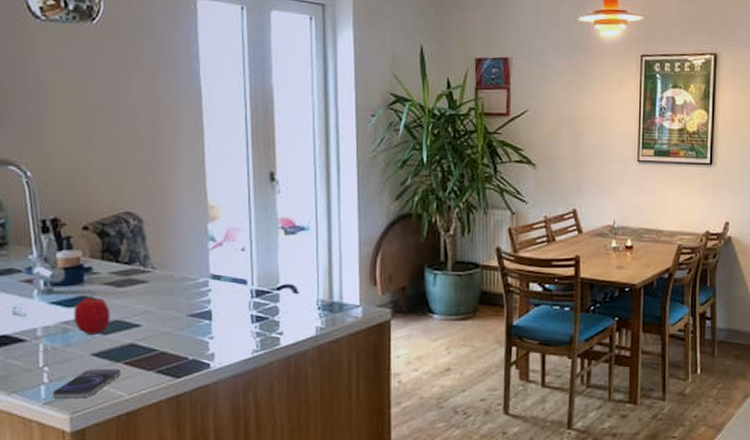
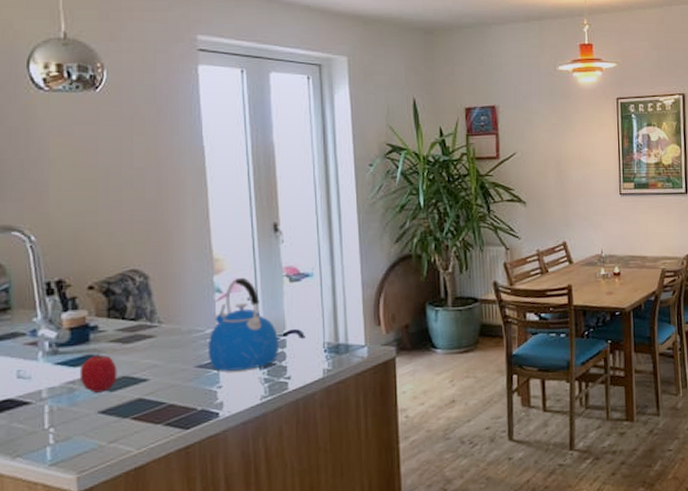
smartphone: present [53,369,120,399] -> none [59,425,128,460]
kettle: none [200,227,273,322] -> present [207,277,279,371]

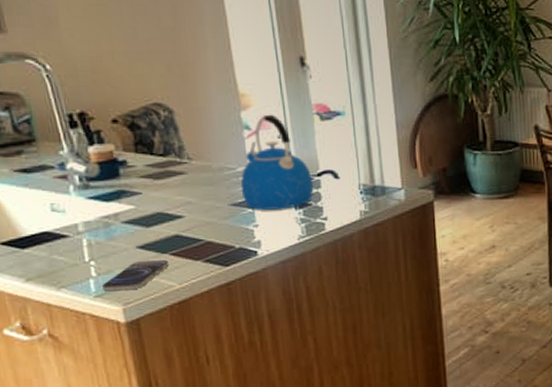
smartphone: none [59,425,128,460] -> present [102,260,168,292]
fruit: present [79,354,117,393] -> none [113,189,152,228]

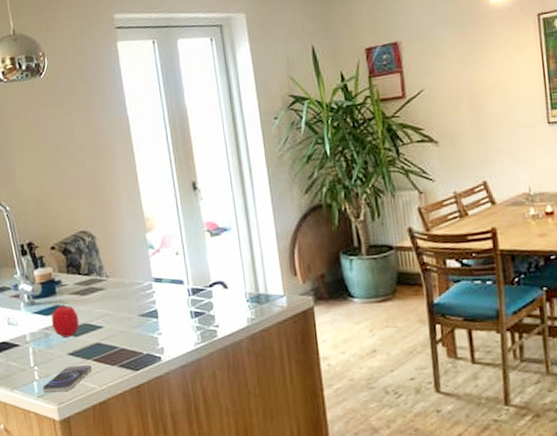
fruit: none [113,189,152,228] -> present [51,304,79,338]
kettle: present [240,114,314,210] -> none [146,234,207,320]

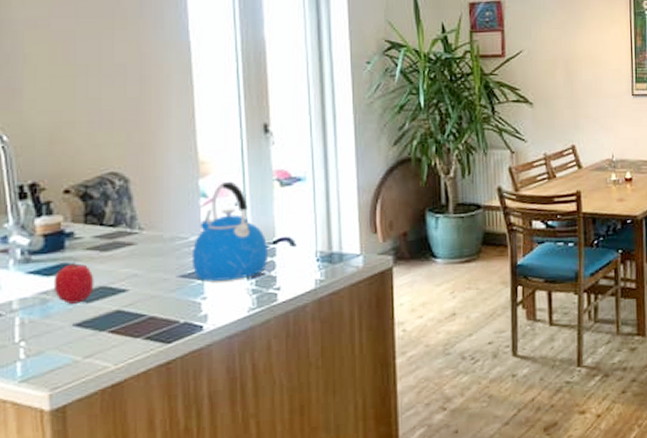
smartphone: present [43,365,92,393] -> none [30,338,105,376]
kettle: none [146,234,207,320] -> present [191,181,269,281]

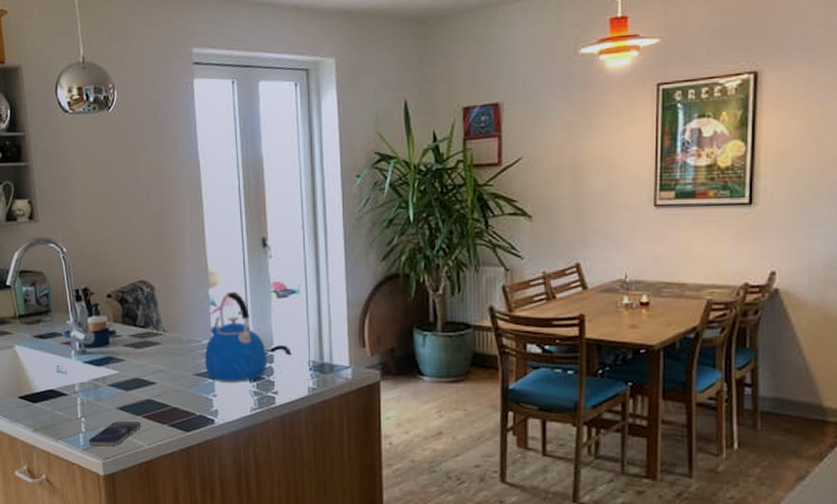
smartphone: none [30,338,105,376] -> present [89,421,141,447]
fruit: present [53,262,94,304] -> none [102,356,131,391]

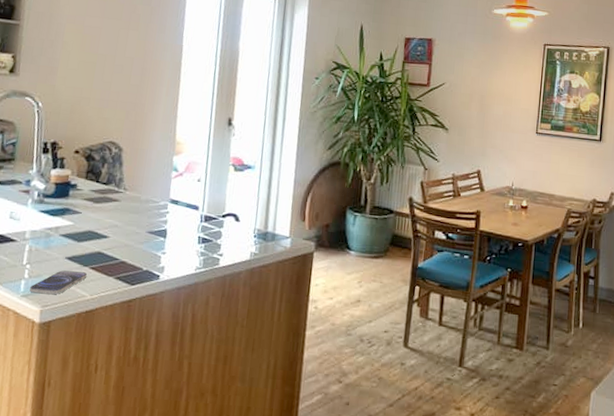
kettle: present [204,291,268,381] -> none [158,161,218,242]

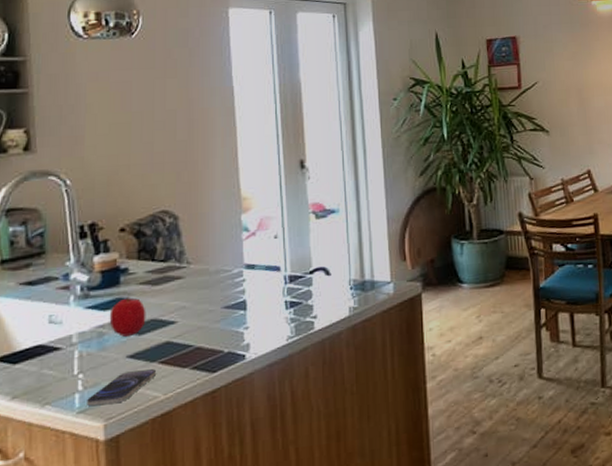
fruit: none [56,208,86,241] -> present [109,296,146,337]

